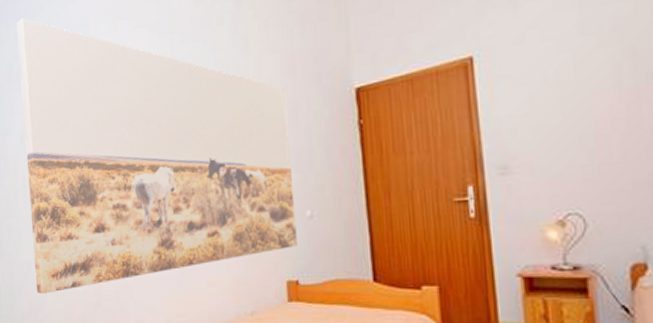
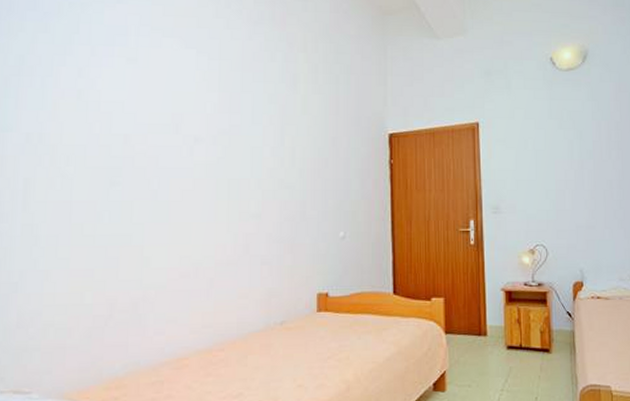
wall art: present [17,18,297,294] -> none [29,13,330,306]

